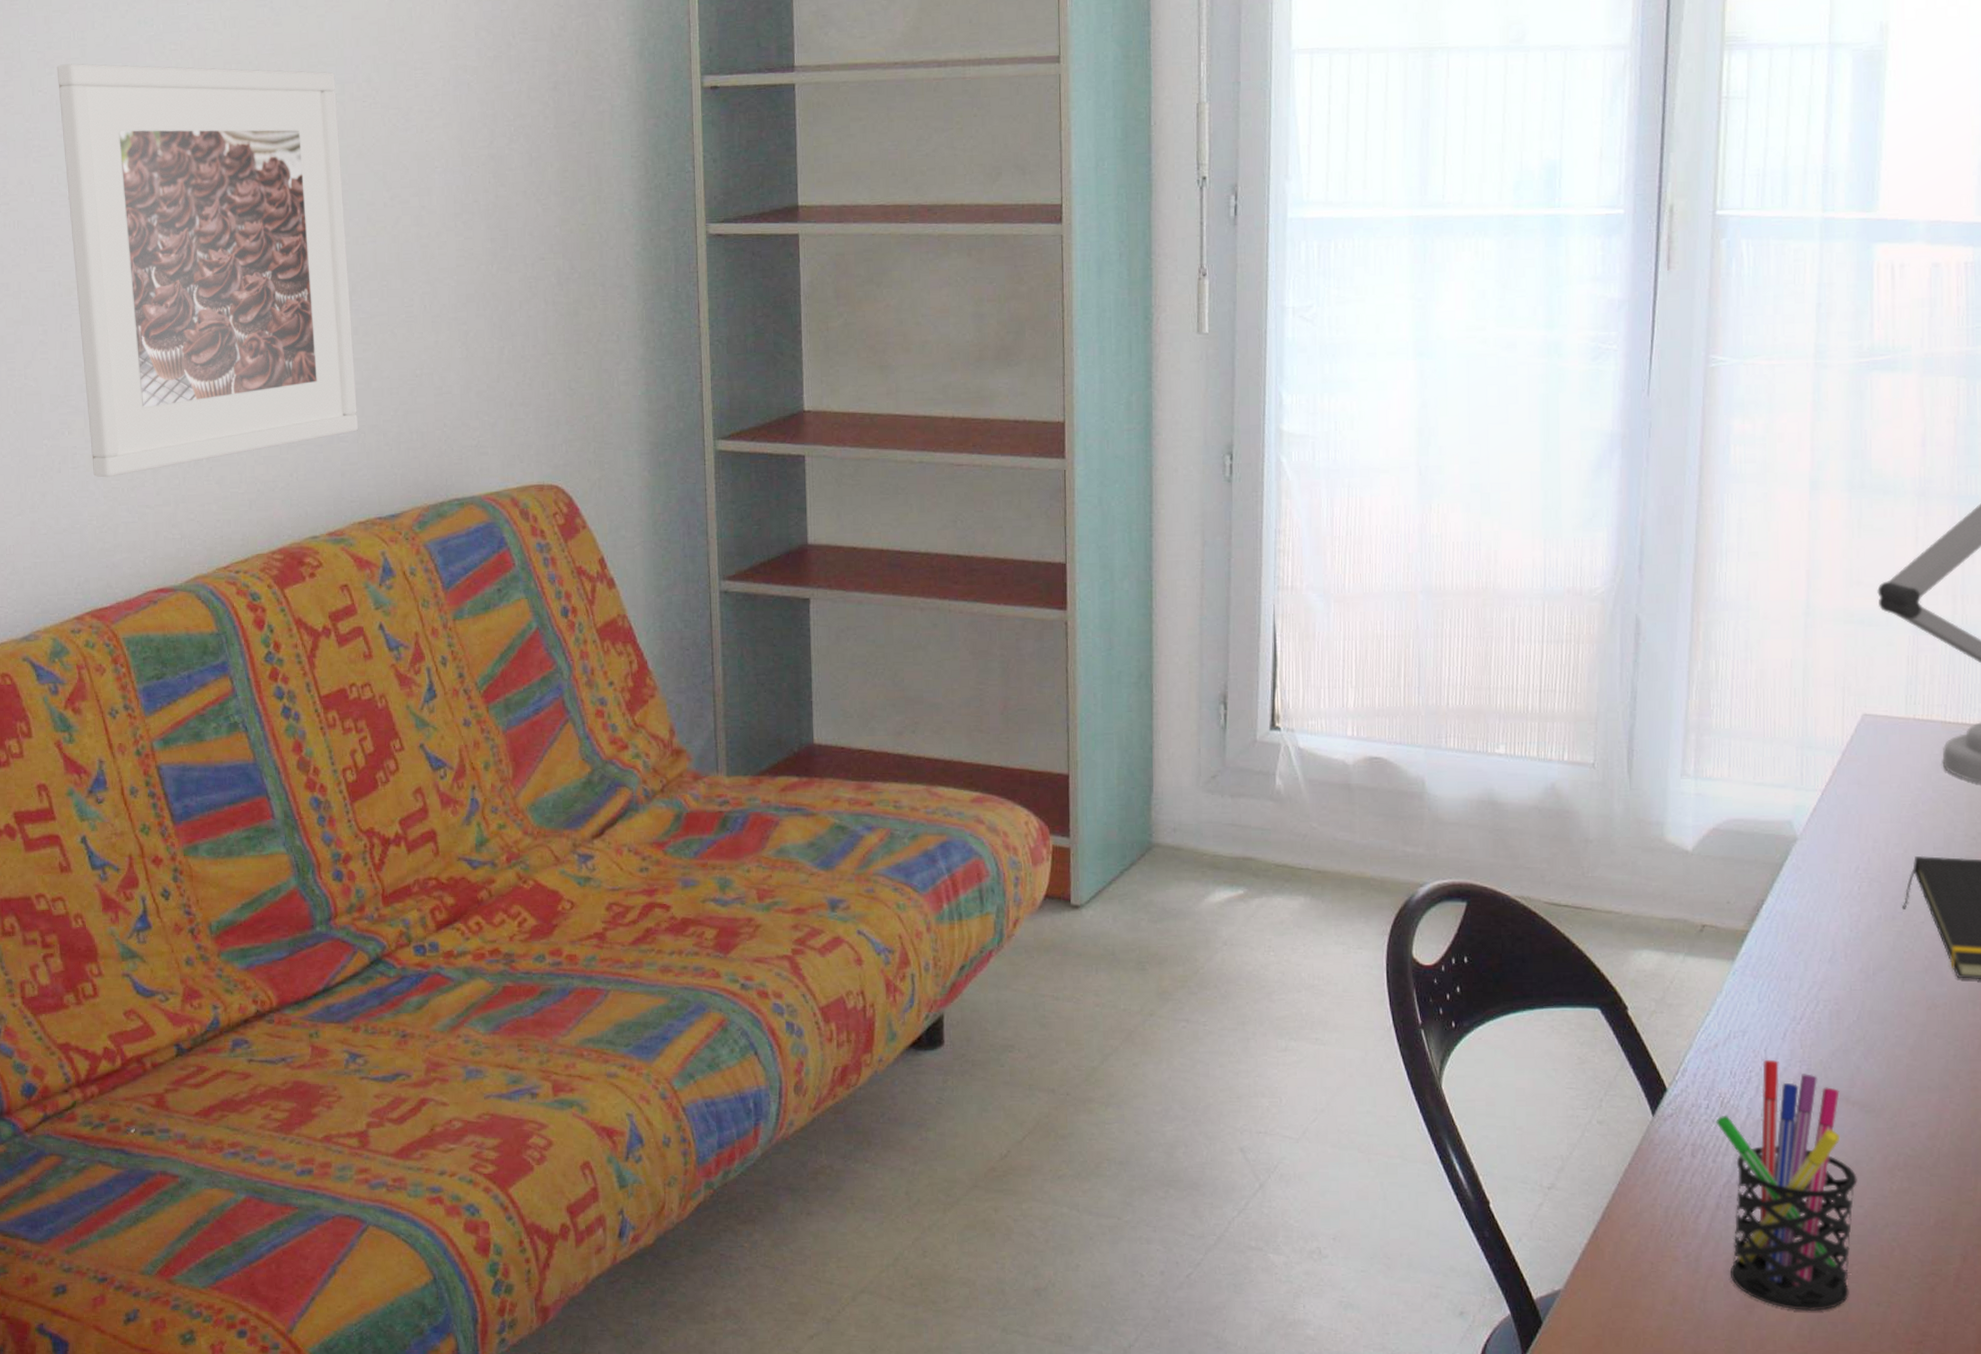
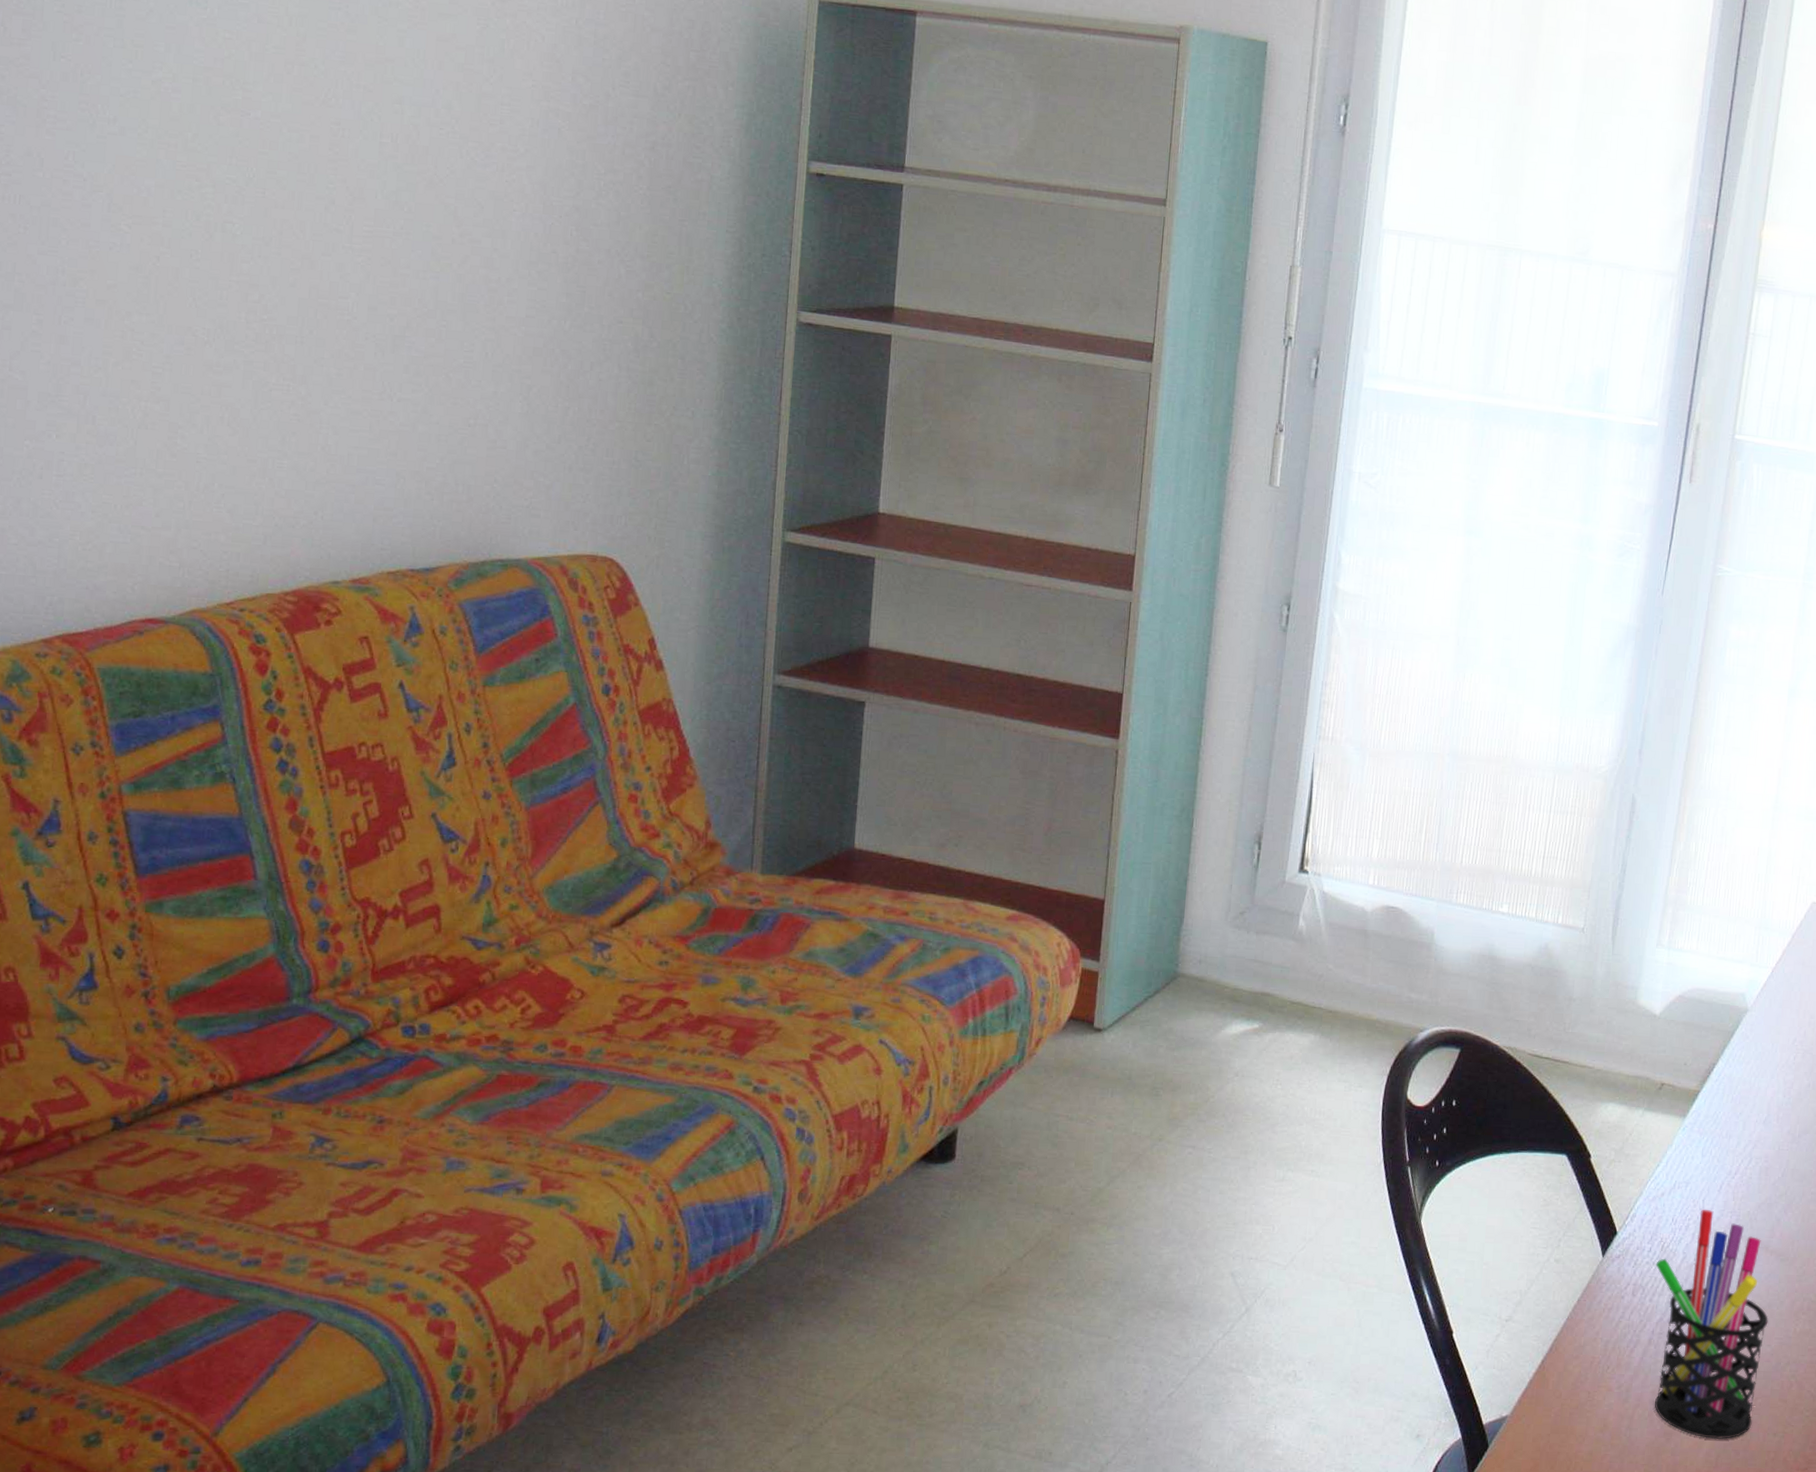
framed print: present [56,63,359,478] -> none [82,32,411,491]

